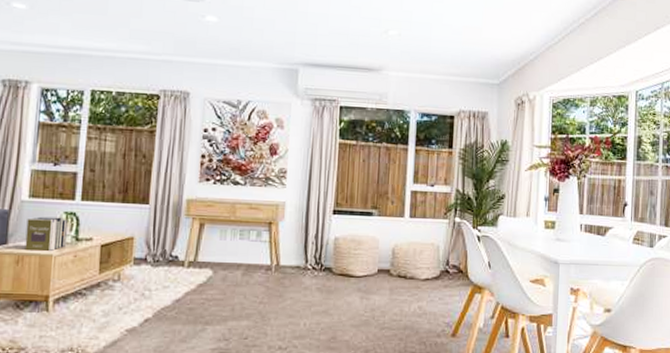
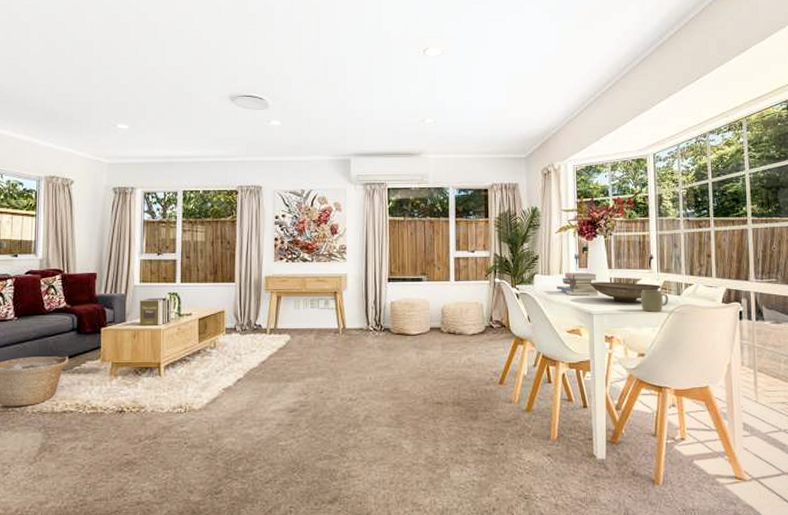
books: none [522,215,567,243] -> present [556,272,598,296]
decorative bowl: none [559,227,634,253] -> present [590,281,661,303]
mug: none [611,239,640,264] -> present [640,289,668,312]

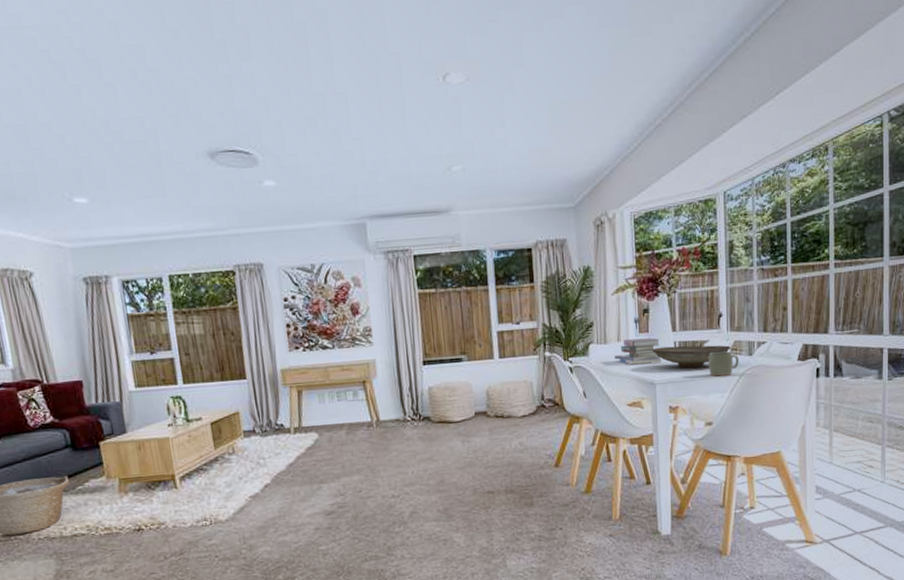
books: present [139,297,171,327] -> none [138,402,179,437]

